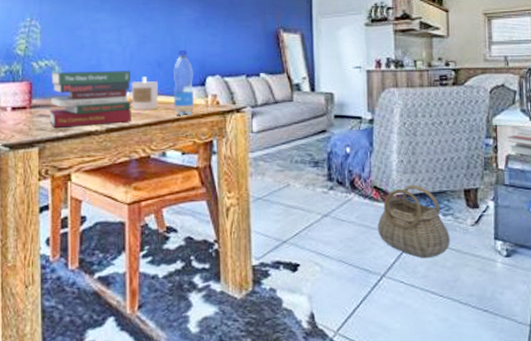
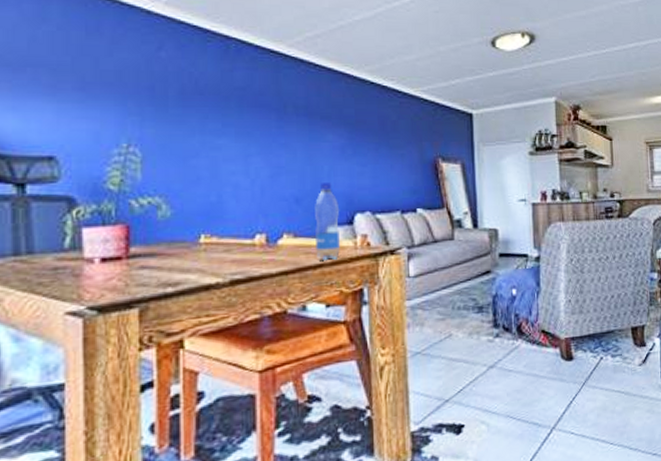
books: present [49,71,131,128] -> none [154,208,263,282]
candle: present [131,76,159,111] -> none [262,215,298,257]
basket: present [377,184,450,258] -> none [546,325,619,405]

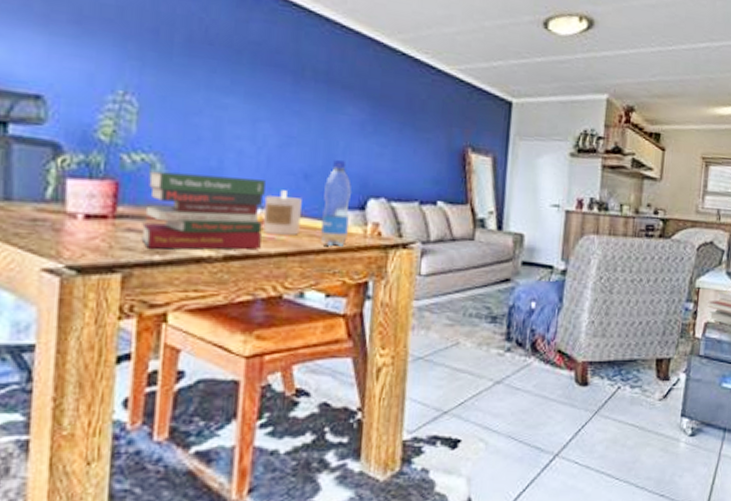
books: none [154,208,263,282] -> present [141,171,266,250]
candle: none [262,215,298,257] -> present [263,190,302,236]

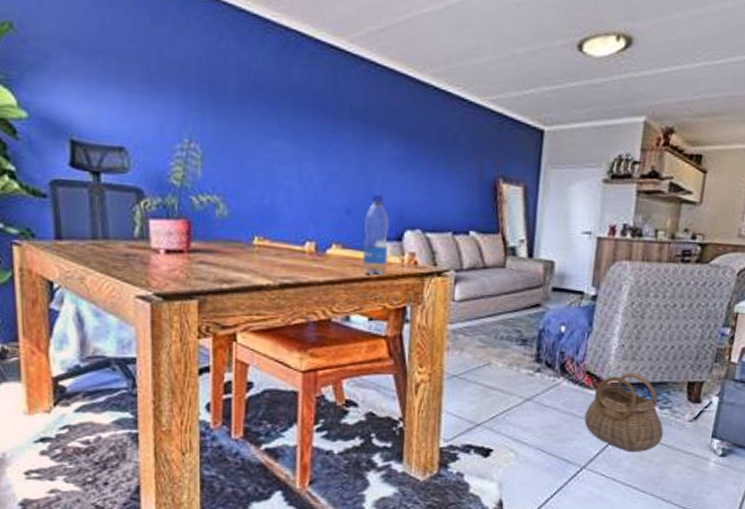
books: present [141,171,266,250] -> none [211,210,312,279]
candle: present [263,190,302,236] -> none [312,224,346,266]
basket: none [556,350,635,435] -> present [584,372,664,452]

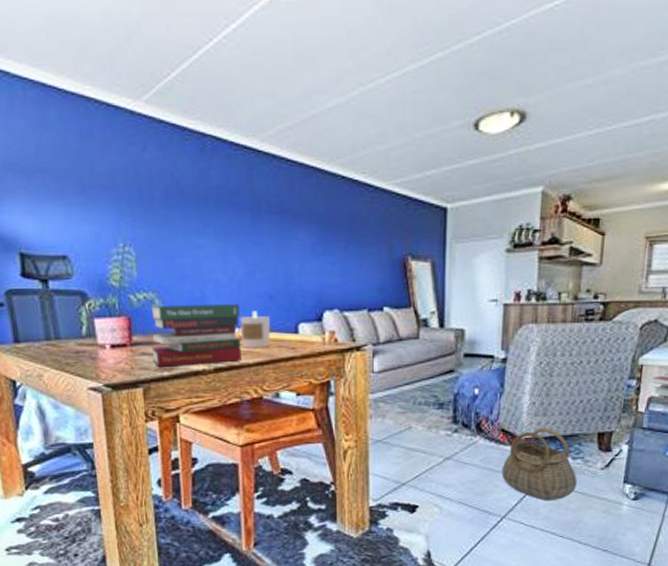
books: none [211,210,312,279] -> present [151,304,241,367]
candle: none [312,224,346,266] -> present [240,311,272,349]
bottle: present [363,194,389,276] -> none [287,279,309,355]

